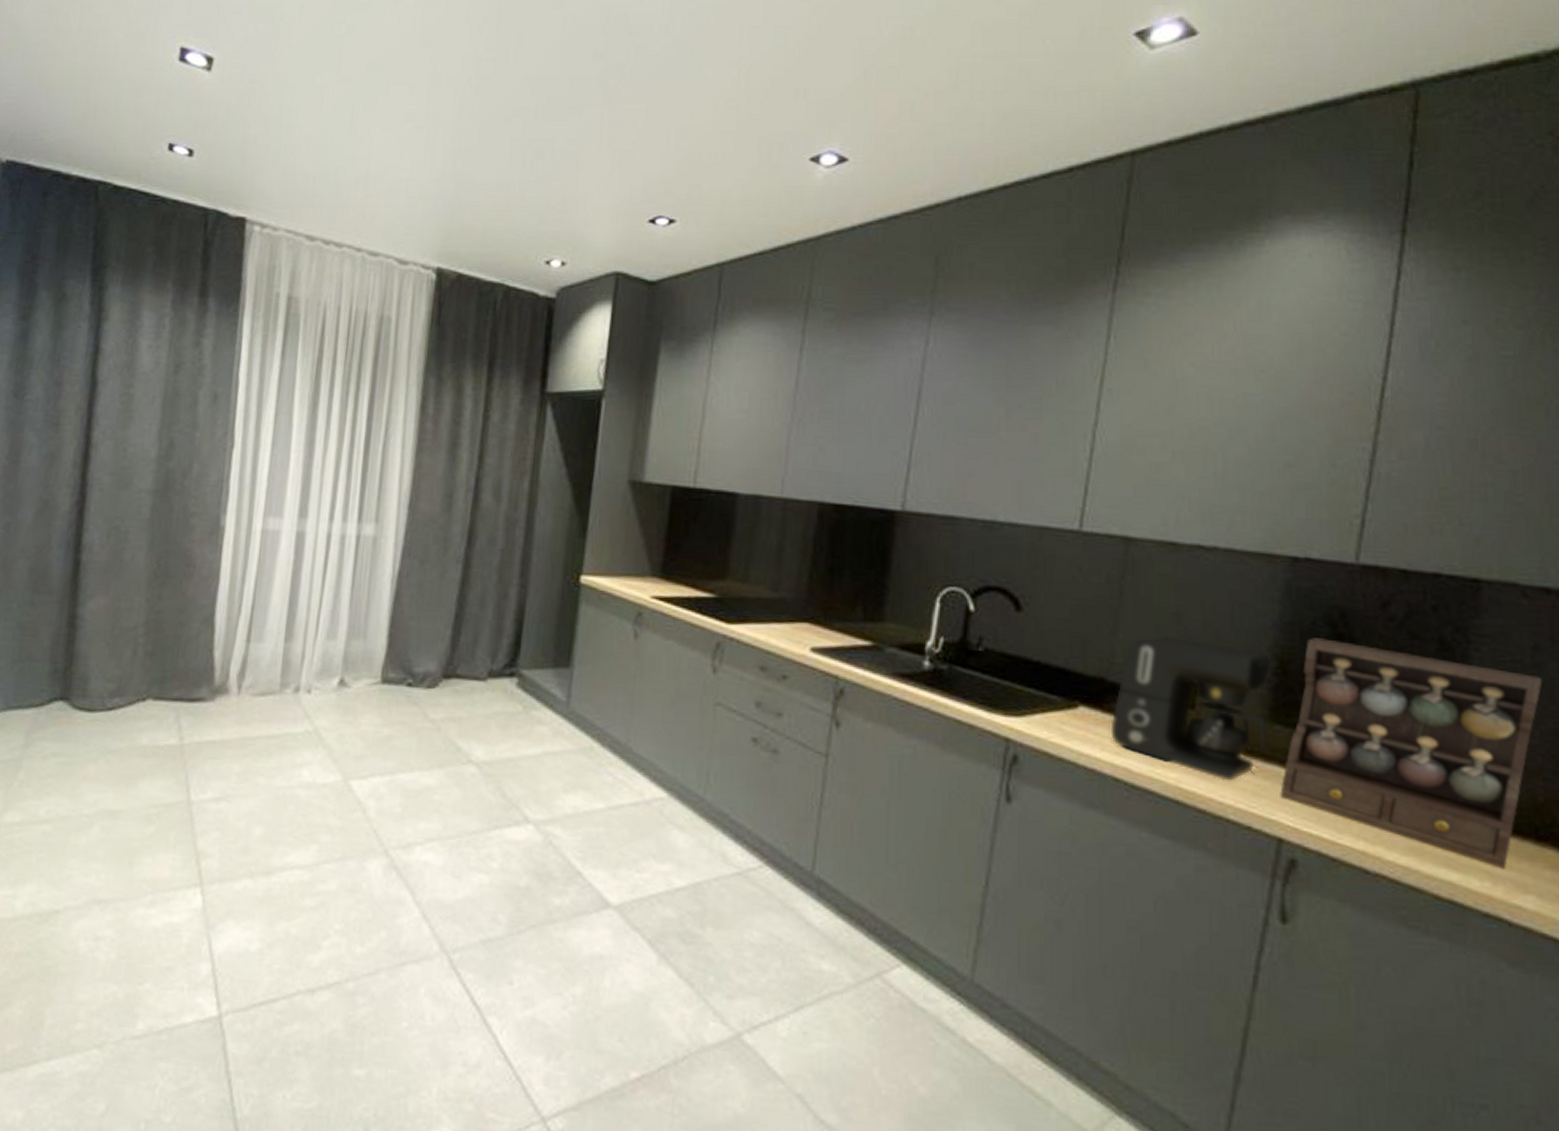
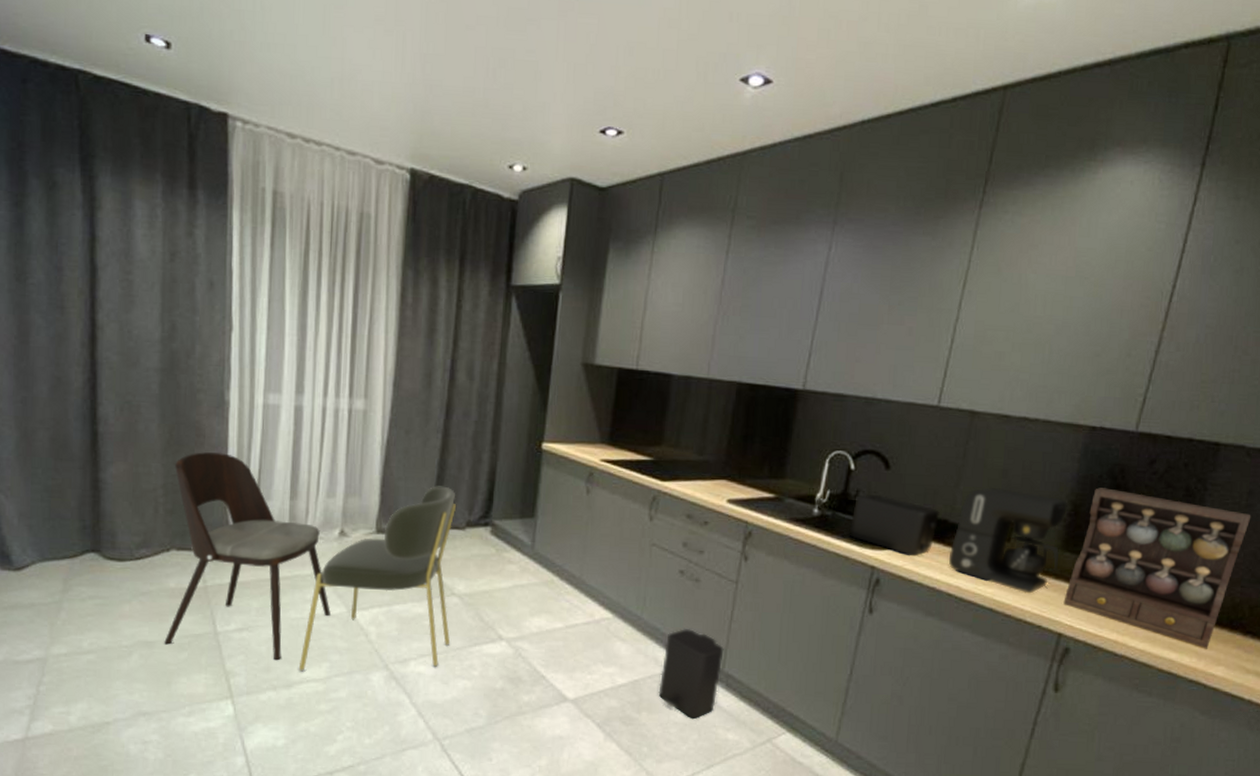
dining chair: none [130,585,323,839] -> present [164,452,330,660]
dining chair: none [283,626,478,855] -> present [299,486,457,672]
pedal bin: none [728,814,813,941] -> present [658,628,724,720]
toaster: none [972,642,1093,726] -> present [849,494,940,556]

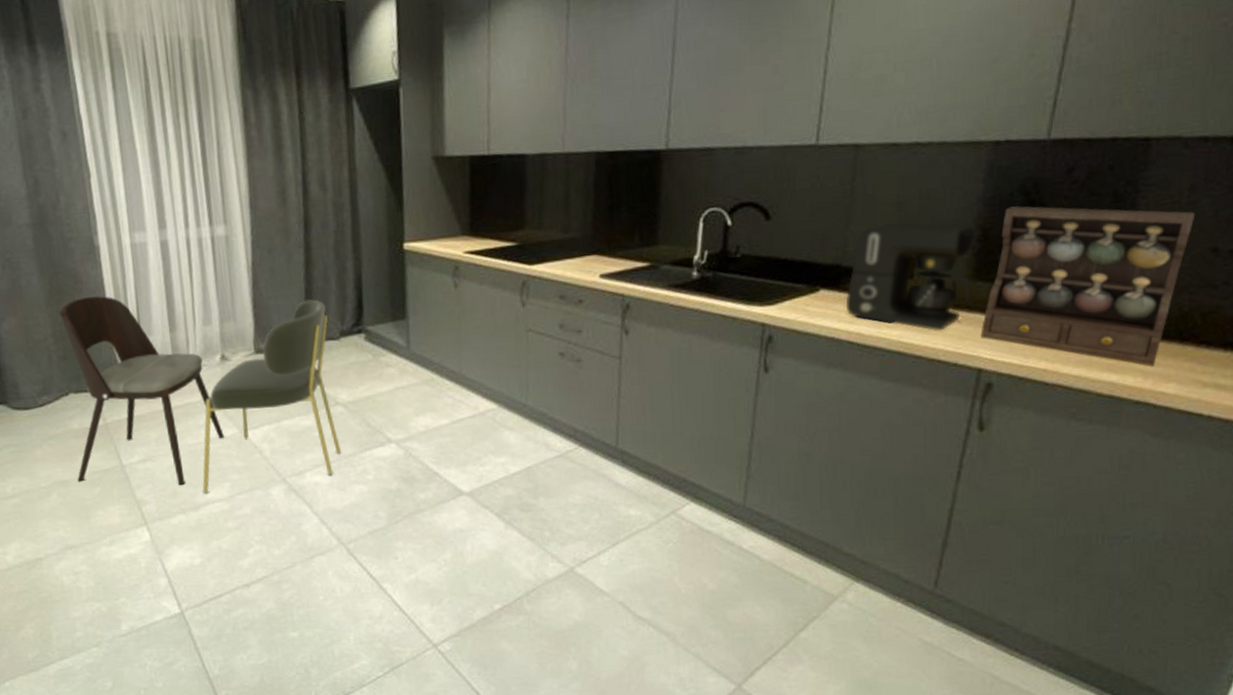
pedal bin: present [658,628,724,720] -> none [553,409,615,500]
toaster: present [849,494,940,556] -> none [733,248,831,308]

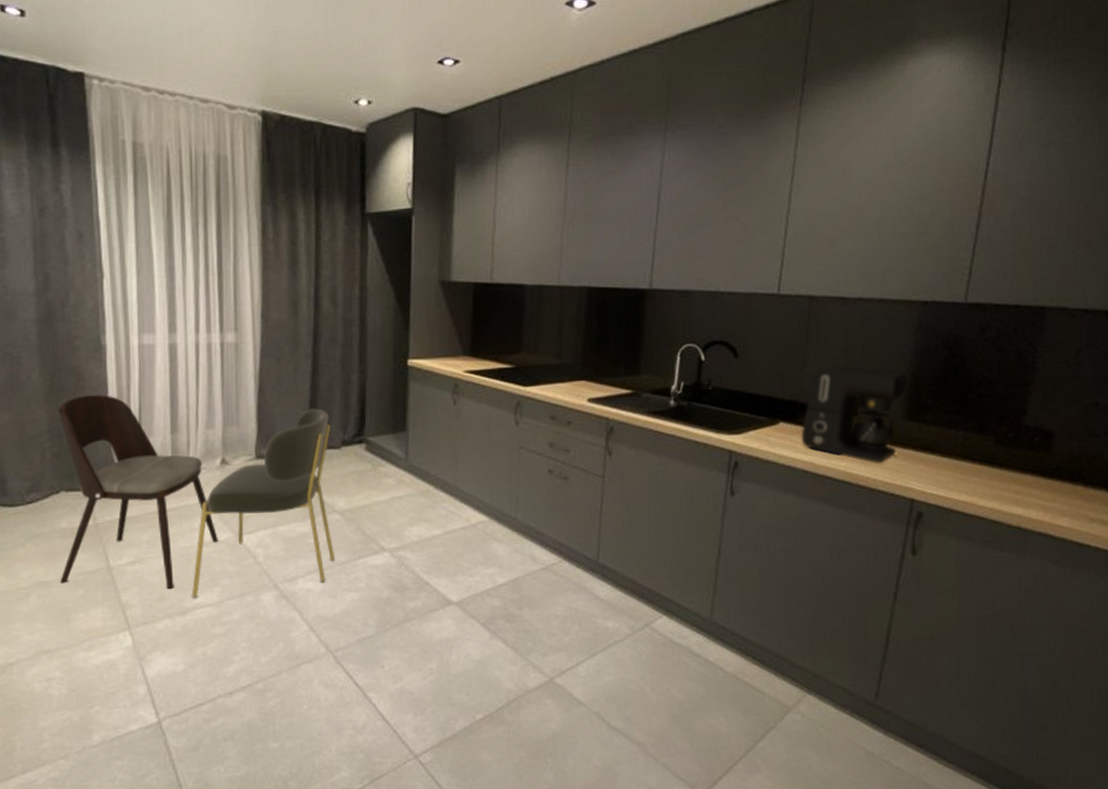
spice rack: present [980,206,1196,366] -> none [913,358,1081,502]

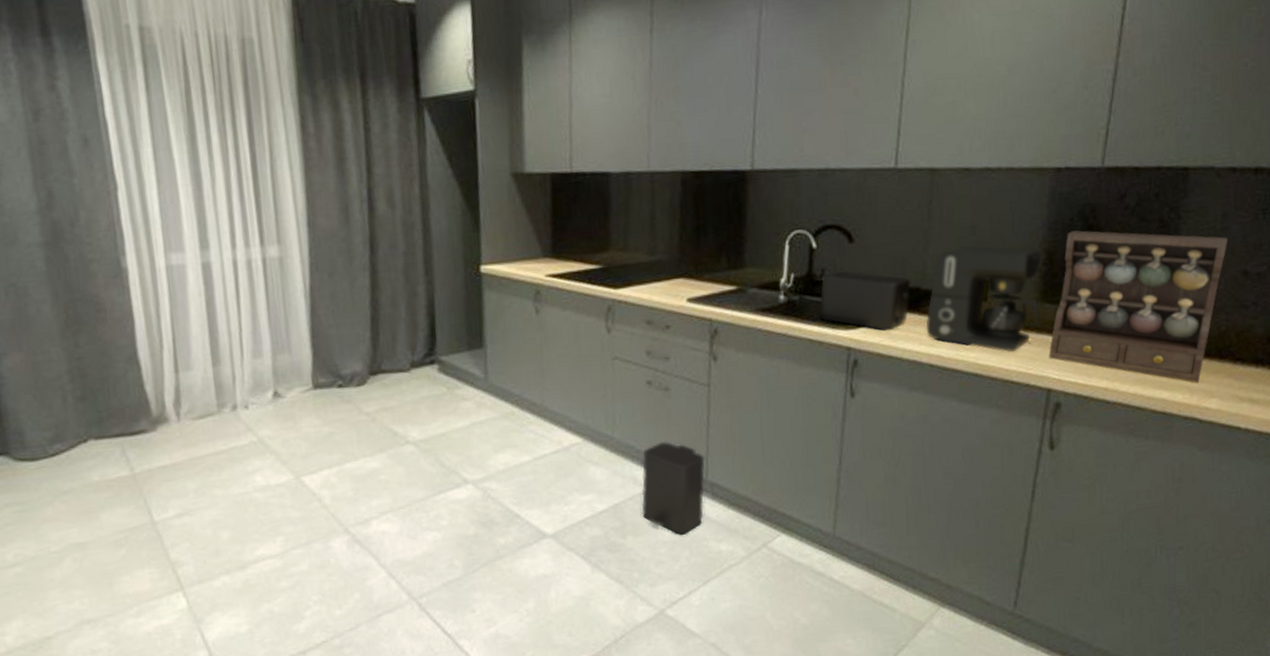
dining chair: present [58,395,218,589] -> none [77,326,277,544]
dining chair: present [192,408,334,598] -> none [251,327,411,550]
pedal bin: none [538,524,597,612] -> present [641,440,705,536]
toaster: none [705,382,789,438] -> present [819,271,911,332]
spice rack: none [913,358,1081,502] -> present [1048,230,1228,383]

